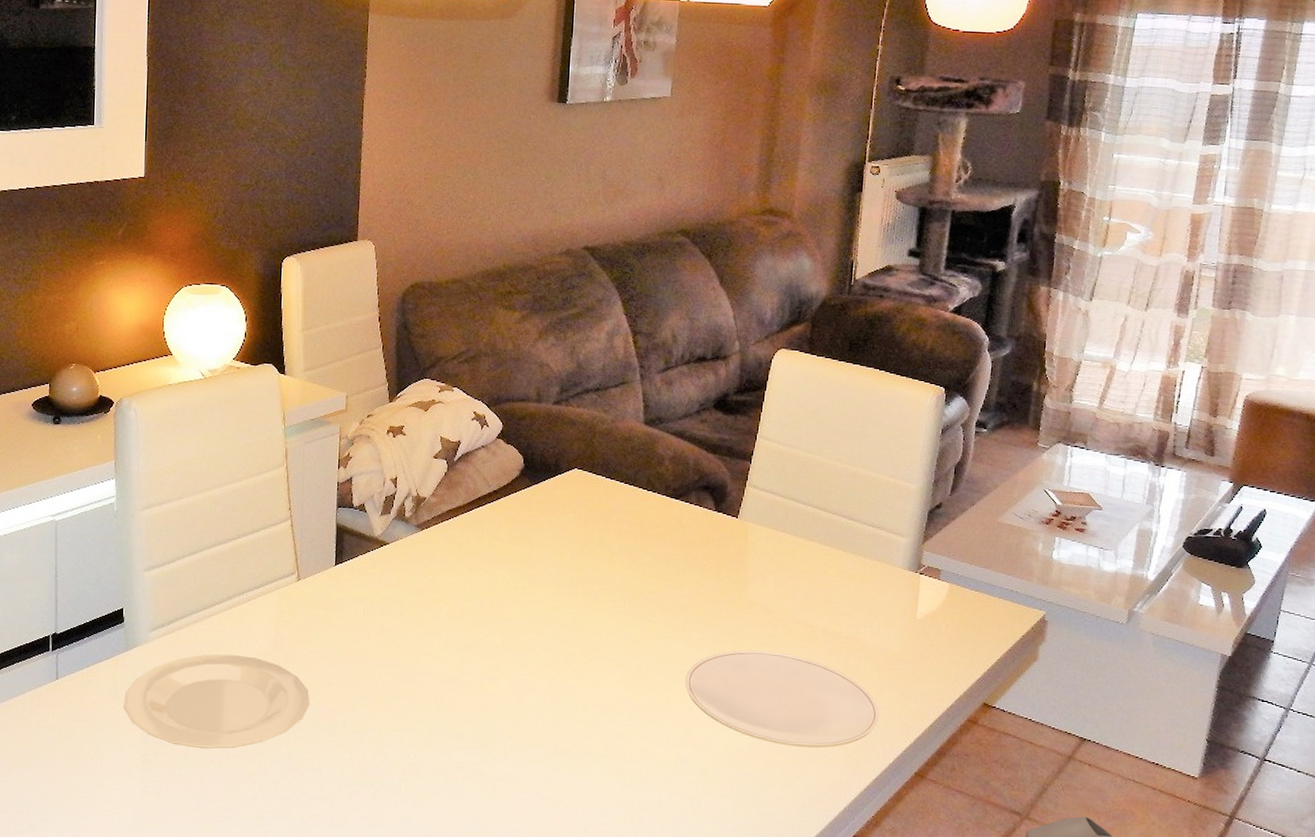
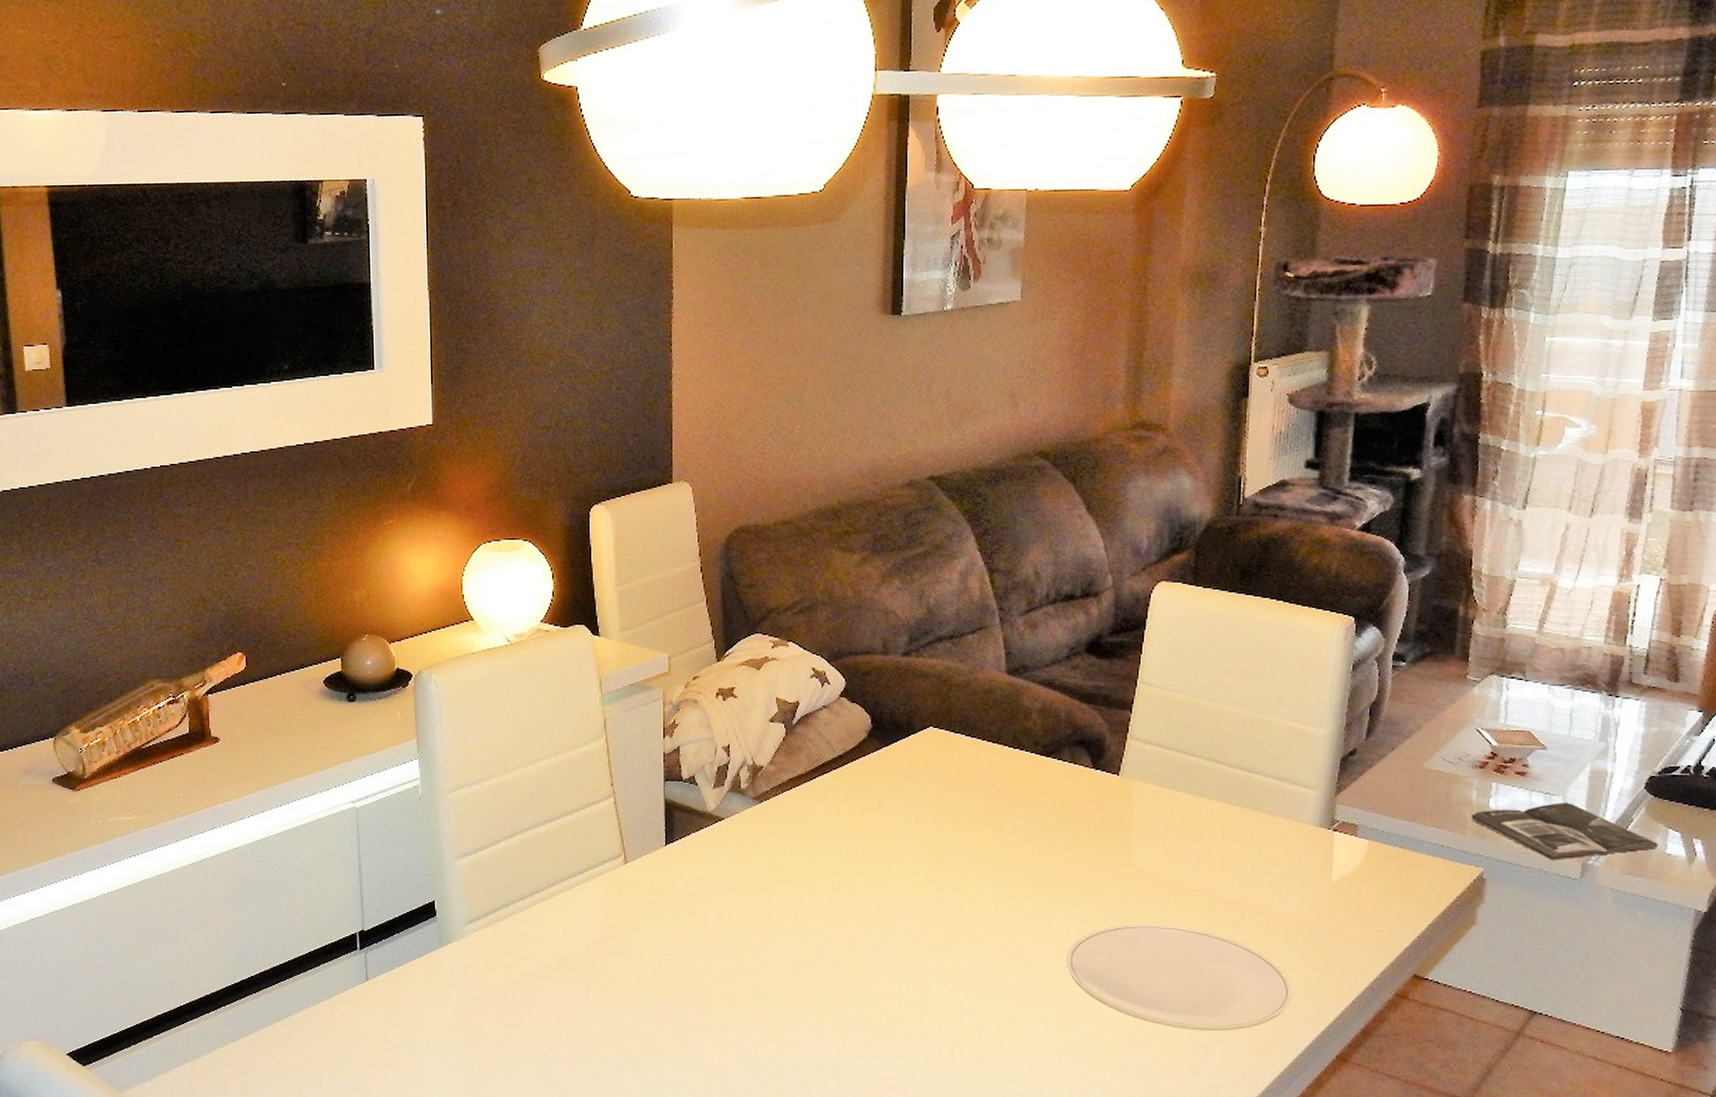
plate: present [124,654,310,749] -> none [441,947,645,1052]
magazine: none [1037,556,1193,607] -> present [1471,801,1658,860]

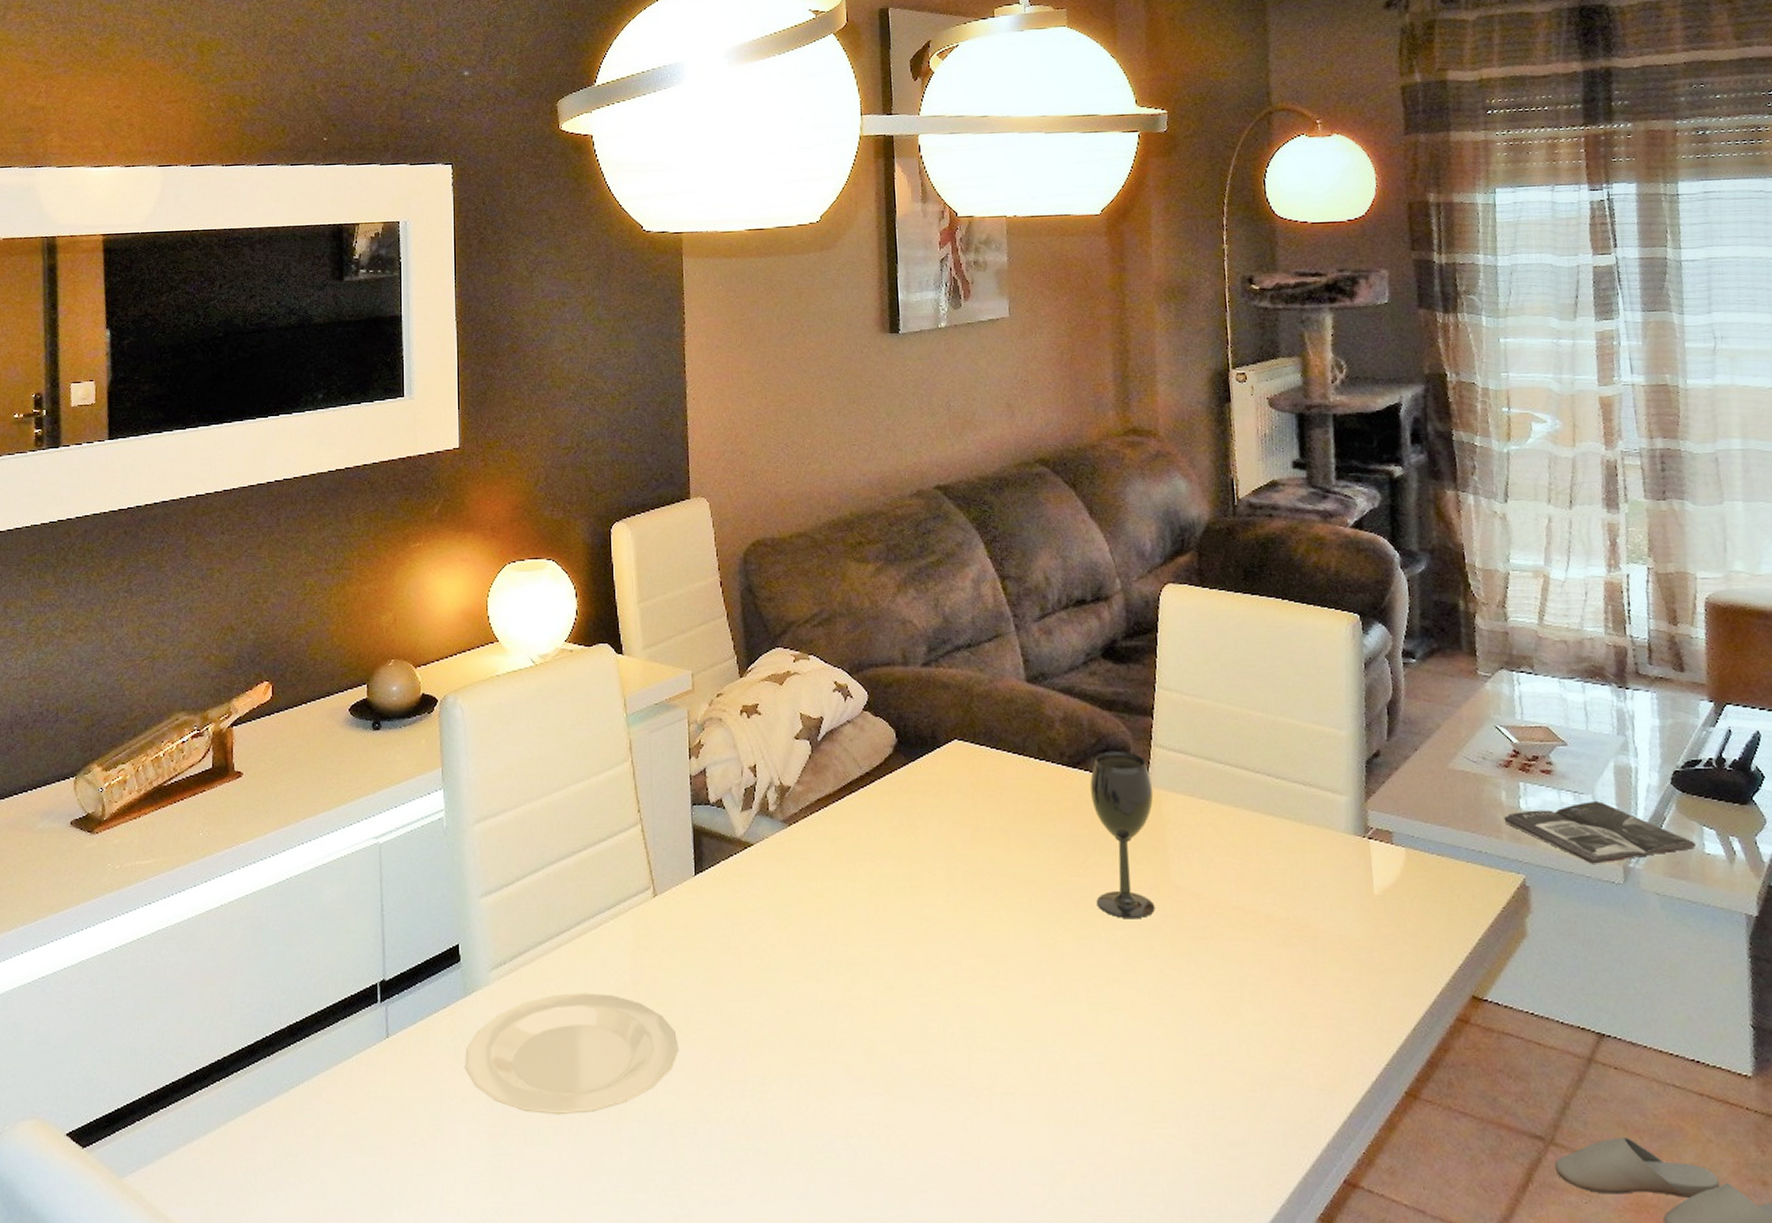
plate: none [441,947,645,1052] -> present [465,993,679,1115]
wine glass: none [1057,741,1125,897] -> present [1089,750,1155,919]
plate: present [1067,923,1292,1031] -> none [1113,947,1350,1067]

